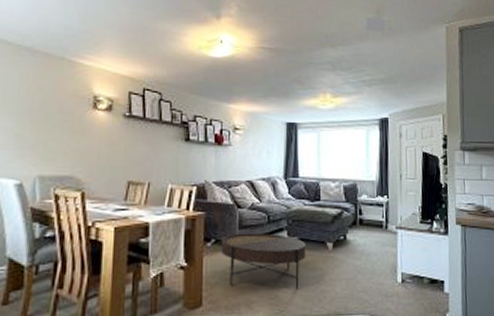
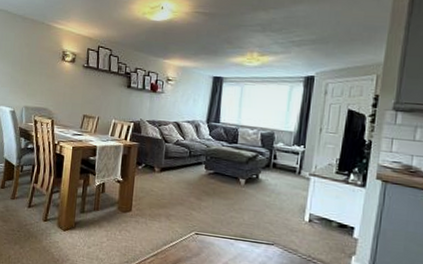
coffee table: present [221,233,307,290] -> none [149,161,221,212]

